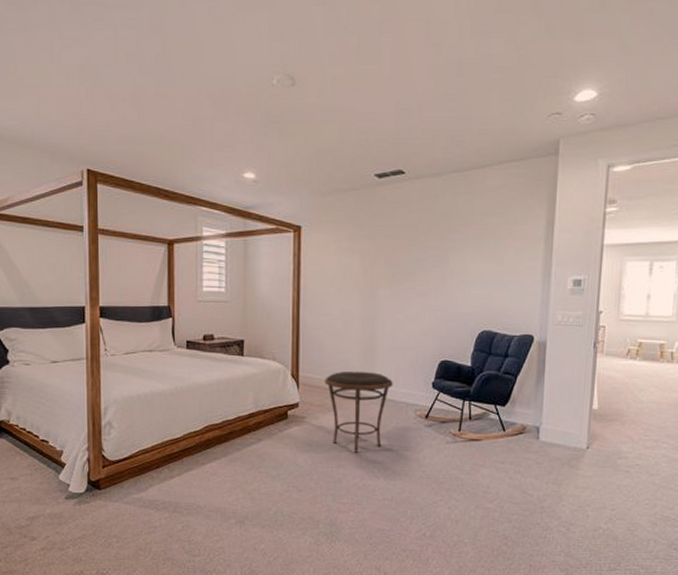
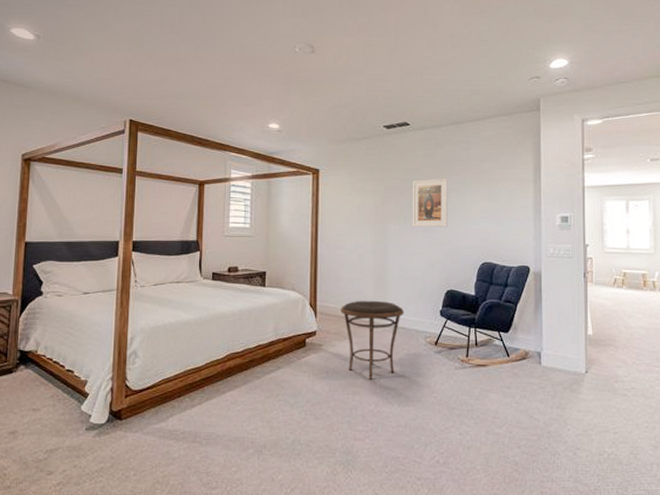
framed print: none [404,236,446,291] -> present [412,178,448,227]

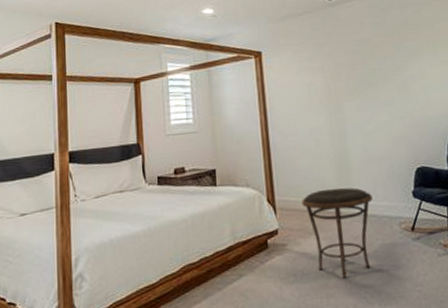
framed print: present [412,178,448,227] -> none [364,45,408,102]

